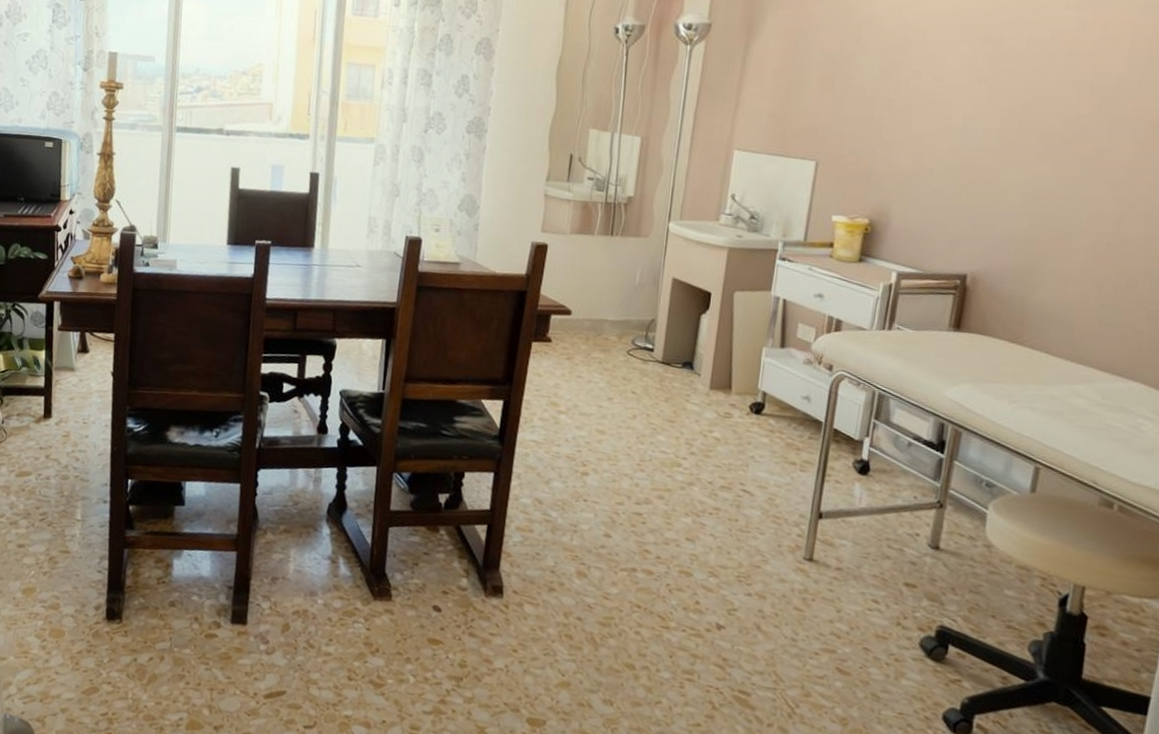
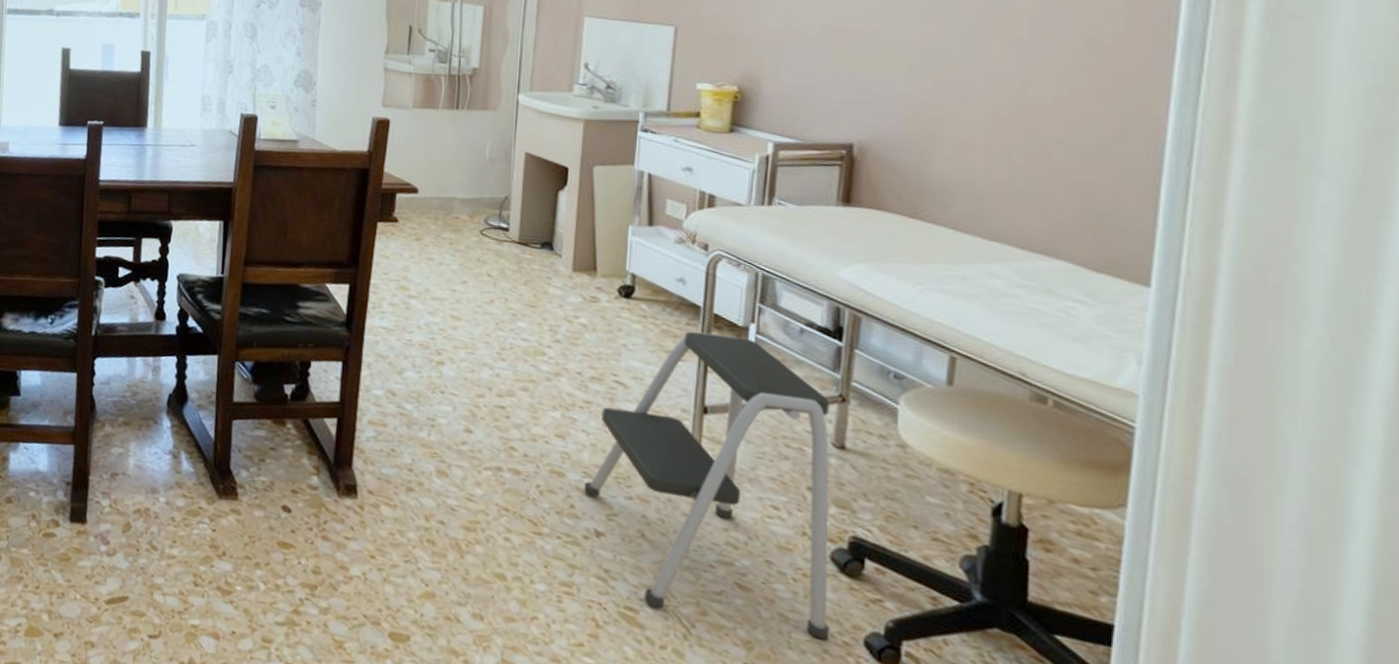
step stool: none [709,444,929,716] -> present [584,330,830,641]

